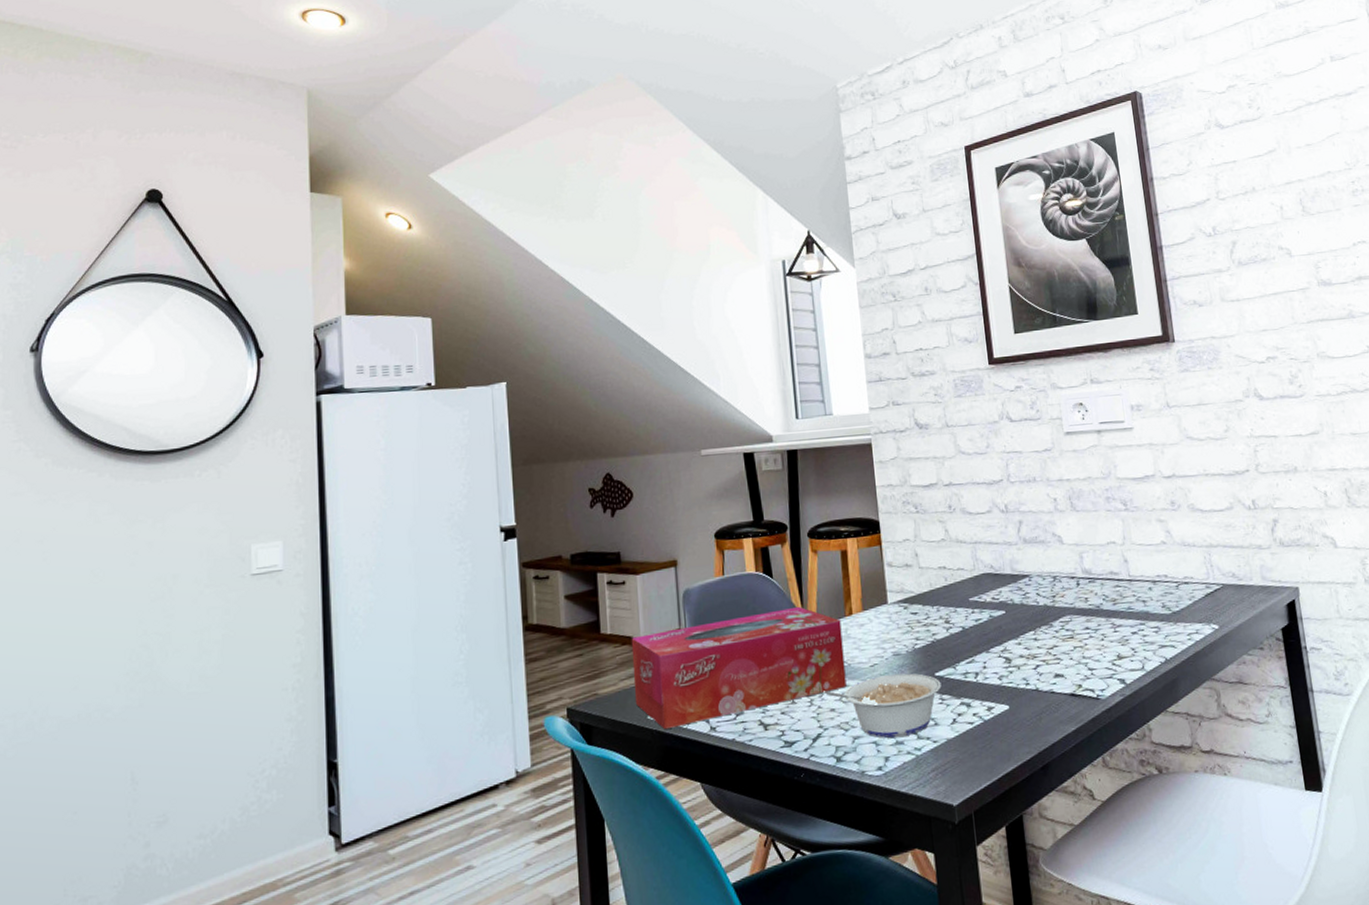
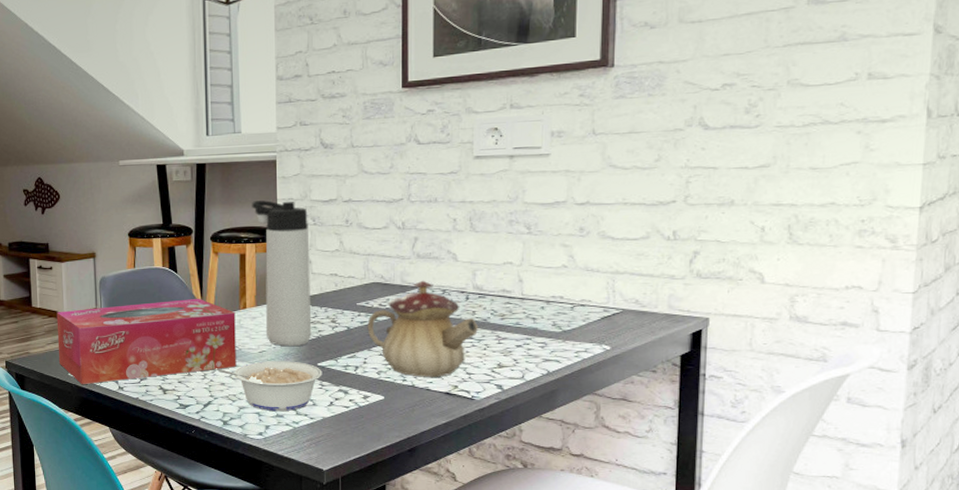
thermos bottle: none [849,487,926,656] -> present [252,200,312,347]
teapot: none [982,567,1094,679] -> present [367,280,479,377]

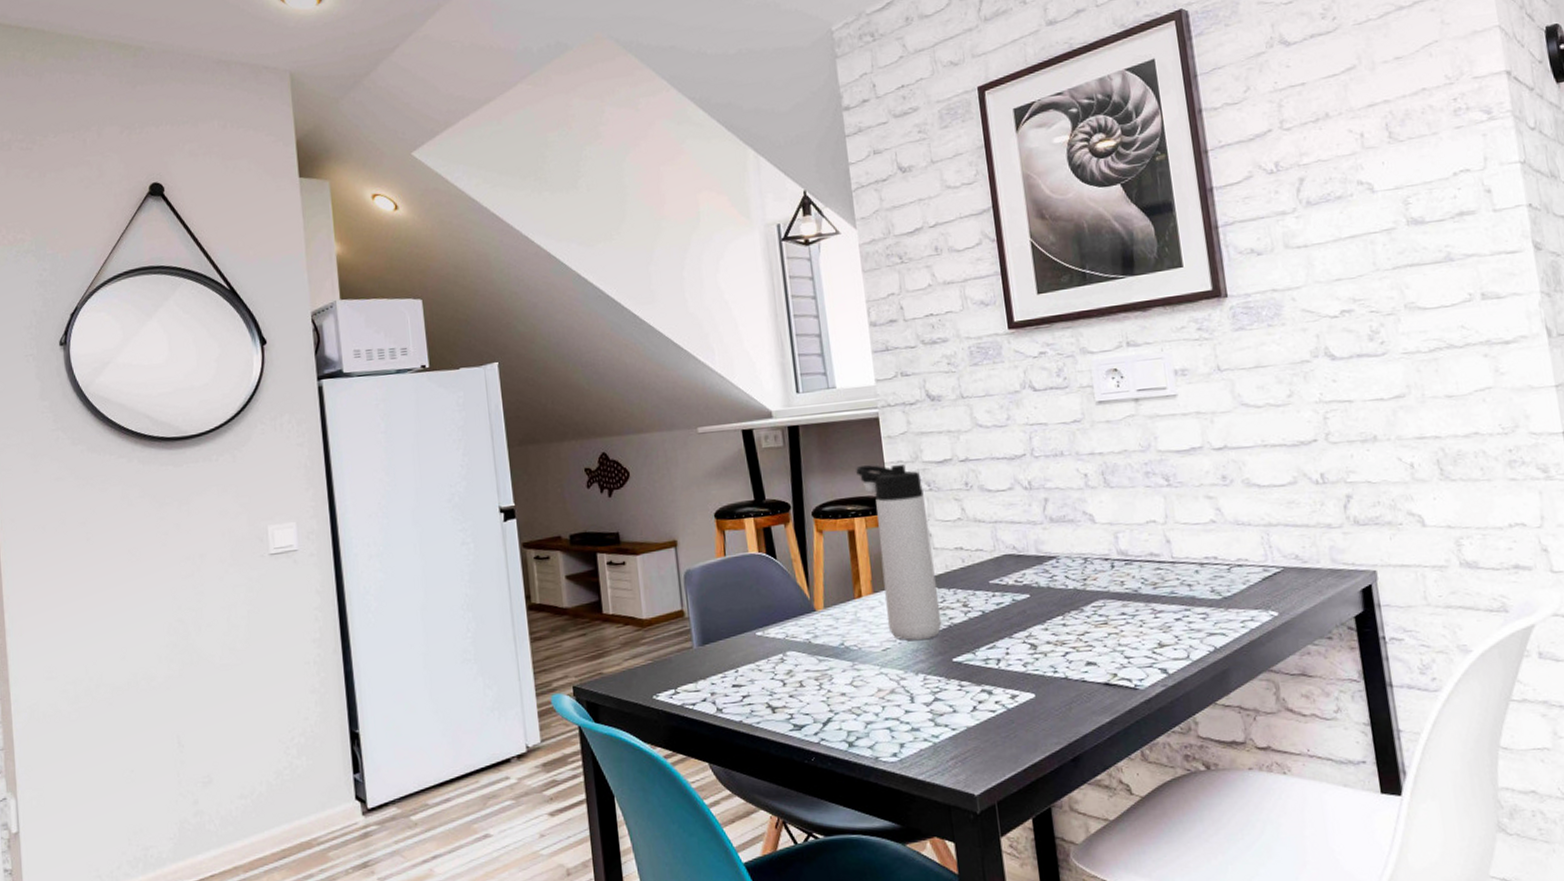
tissue box: present [56,298,236,385] -> none [633,588,858,710]
legume: present [216,361,322,412] -> none [833,658,960,725]
teapot: present [367,280,479,377] -> none [1004,548,1131,666]

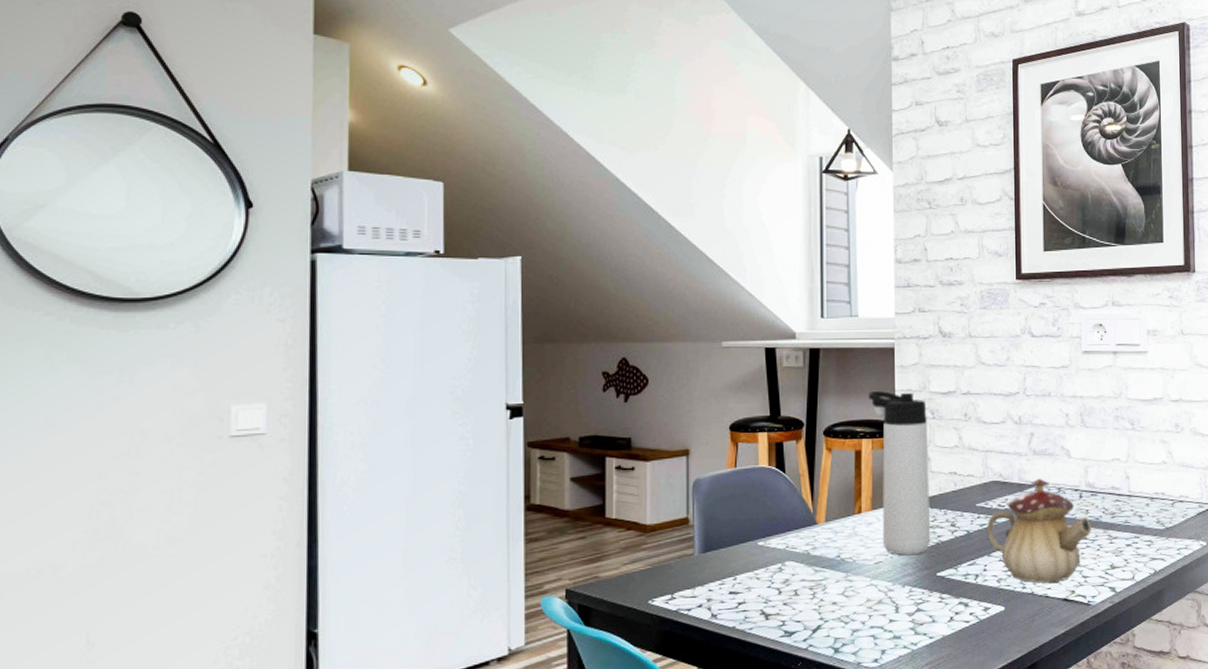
teapot: none [1004,548,1131,666] -> present [987,478,1093,583]

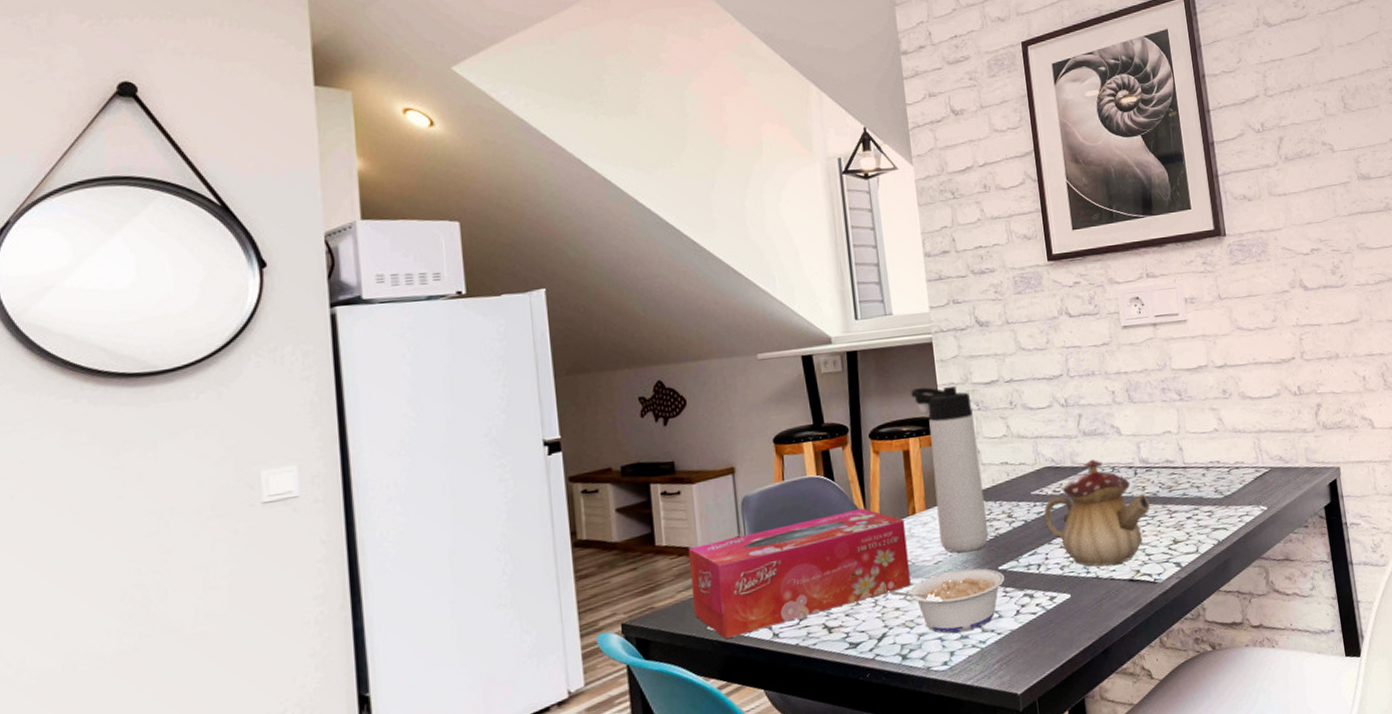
tissue box: none [636,502,850,615] -> present [688,508,911,640]
legume: none [827,572,942,633] -> present [888,568,1005,634]

